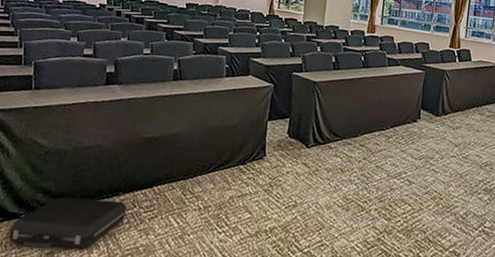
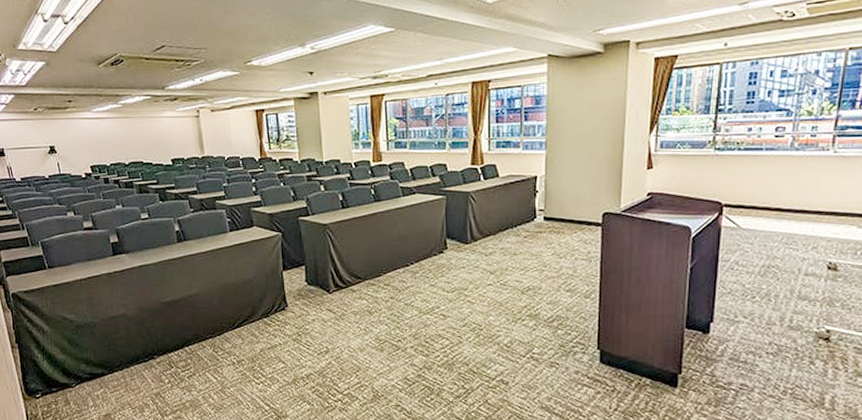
briefcase: present [8,196,127,249] -> none [66,364,166,413]

